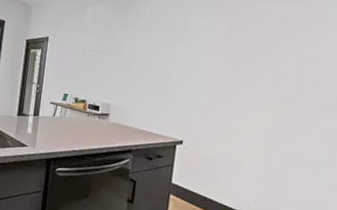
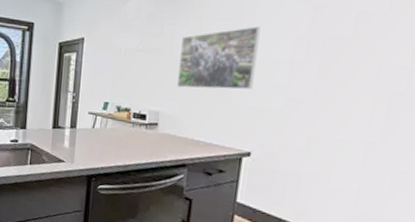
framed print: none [125,37,190,88] -> present [177,26,261,90]

